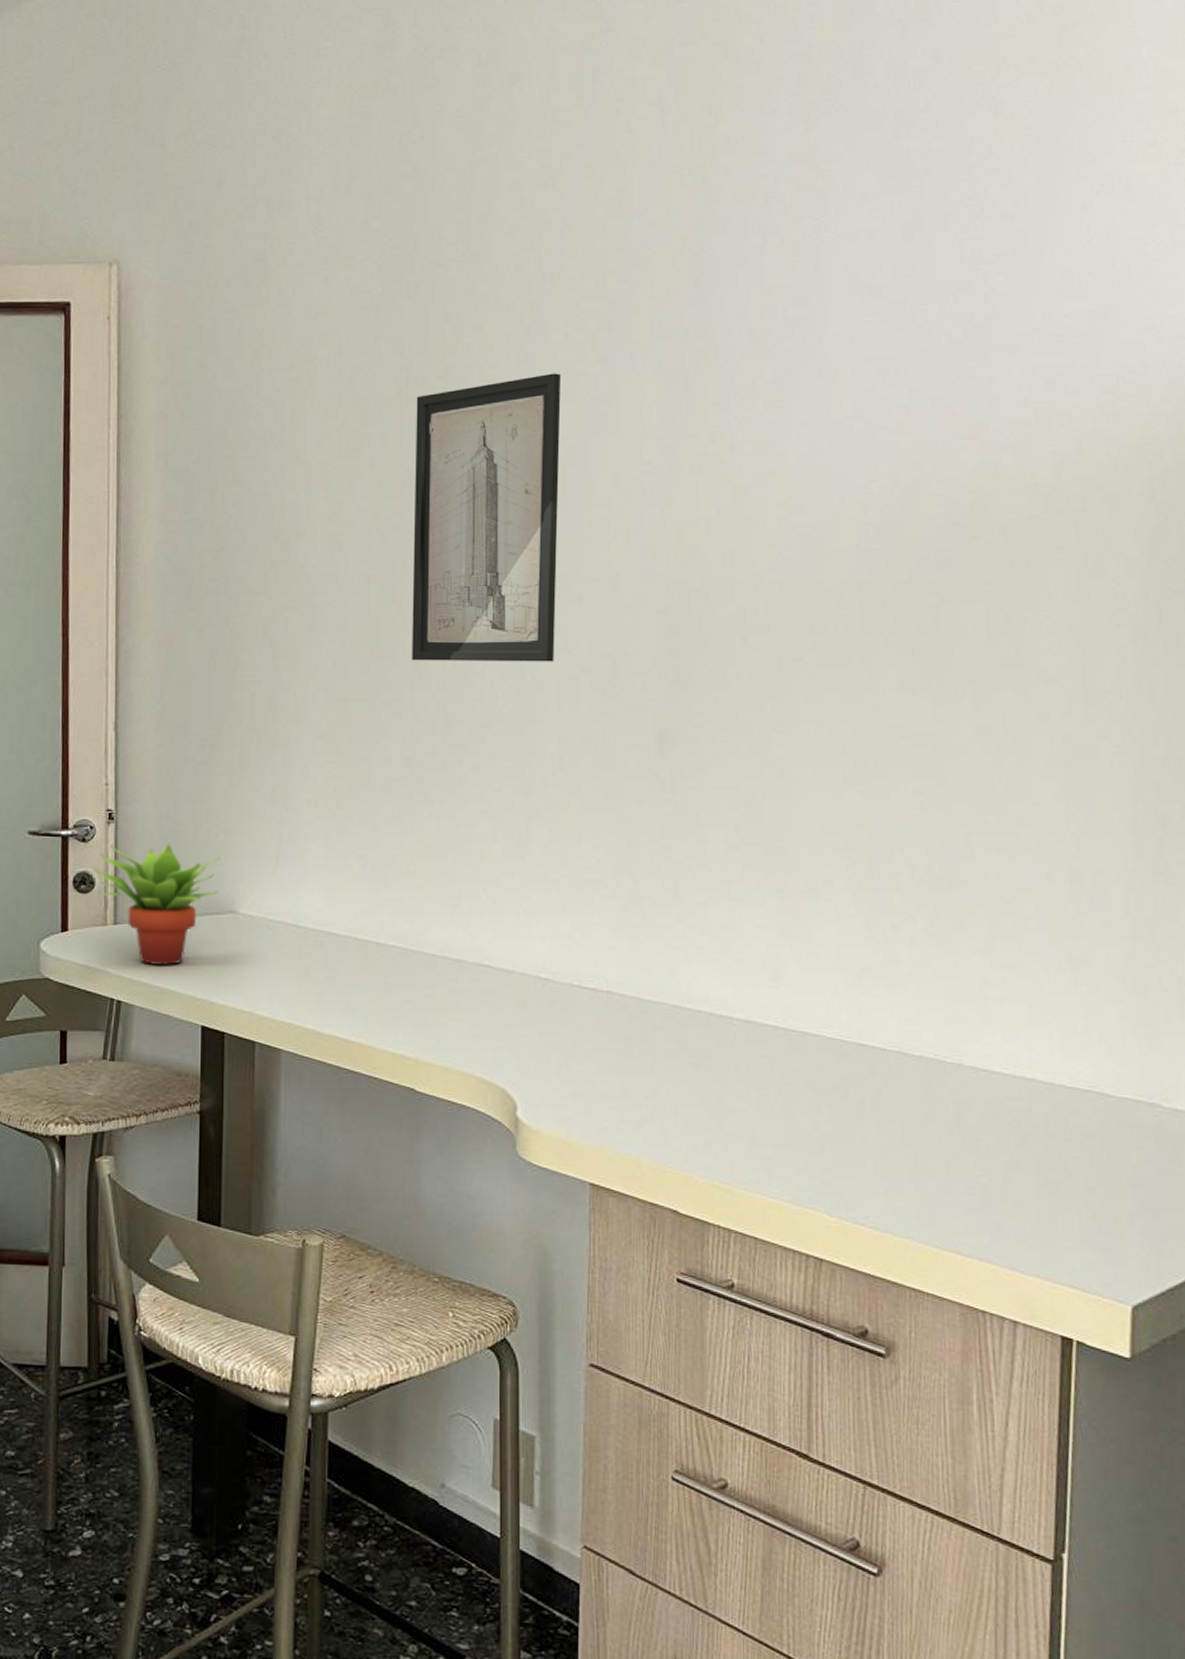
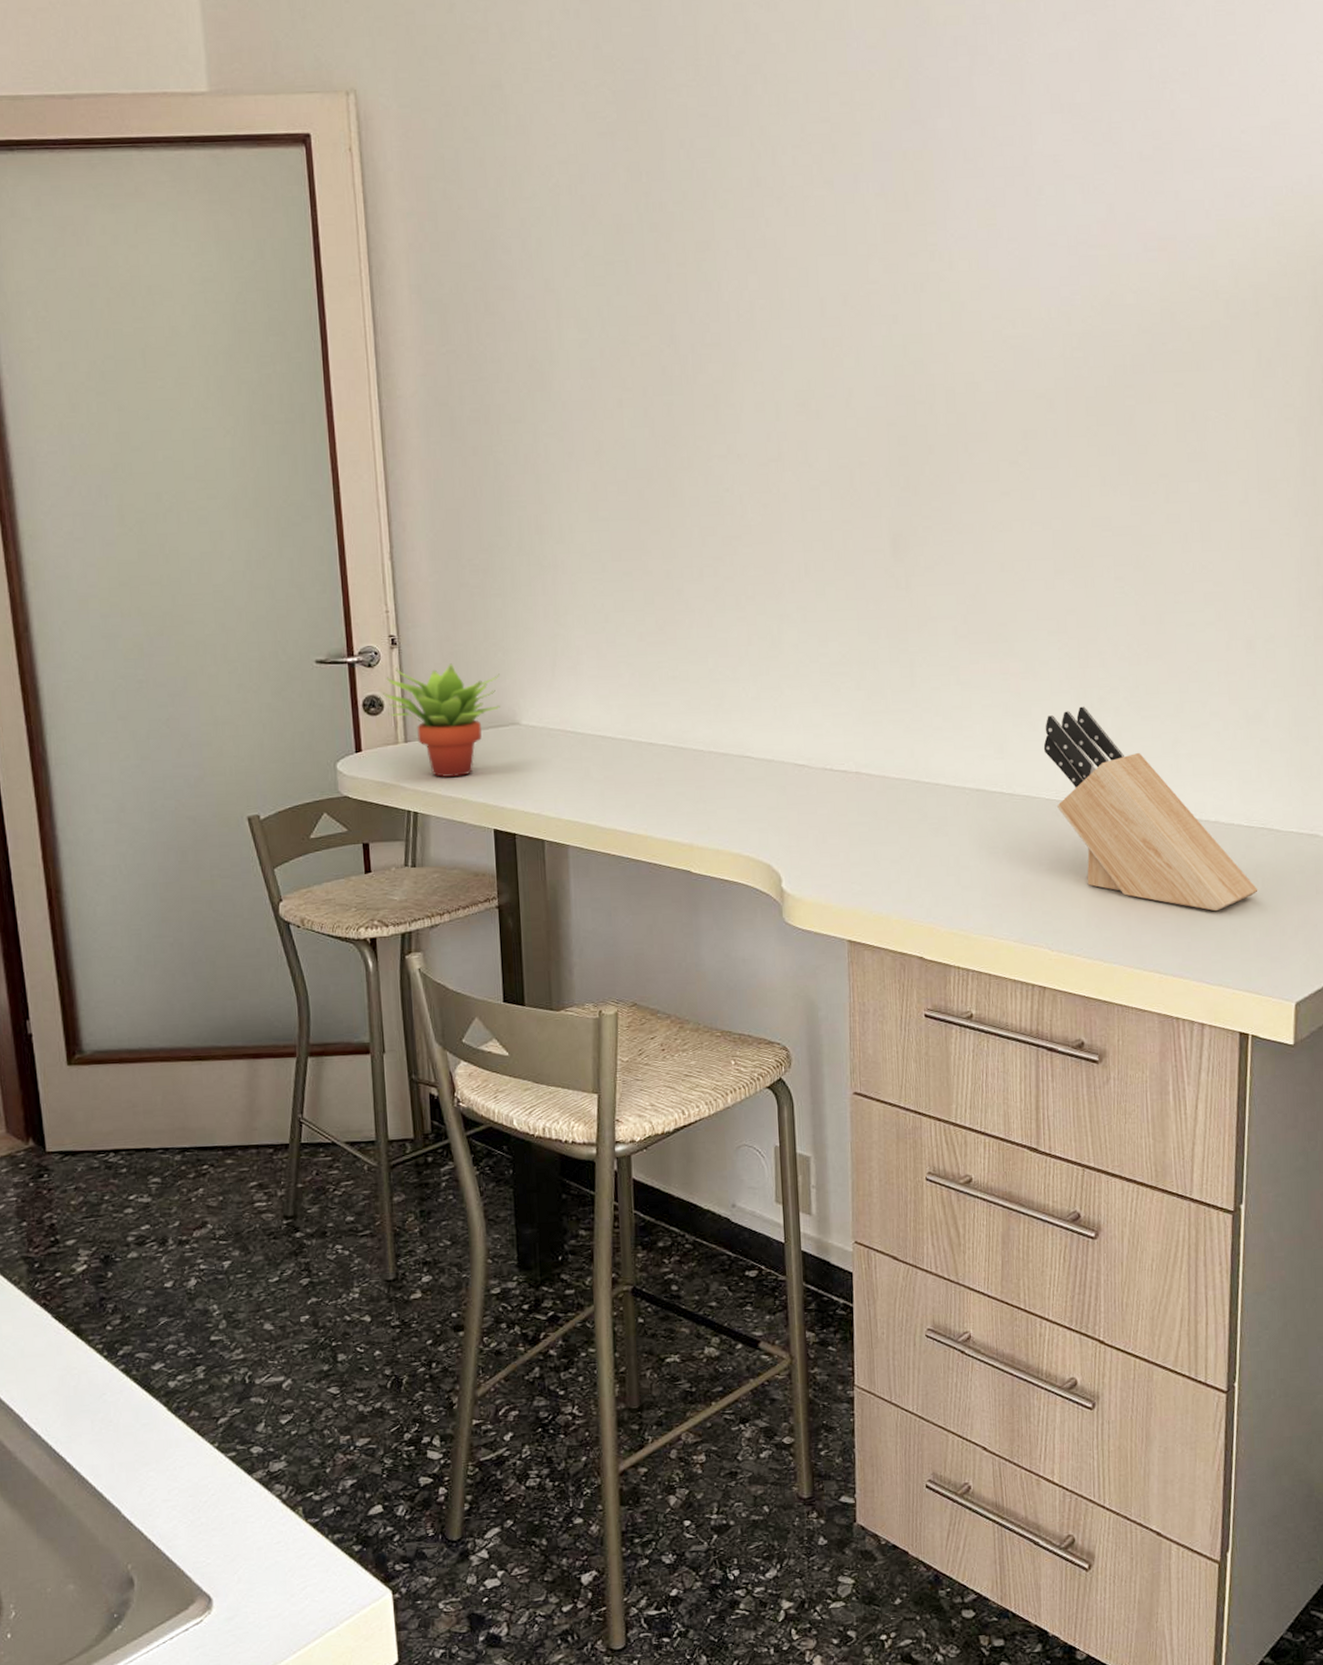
wall art: present [411,373,562,662] -> none [656,196,797,480]
knife block: none [826,934,1085,1187] -> present [1043,706,1258,912]

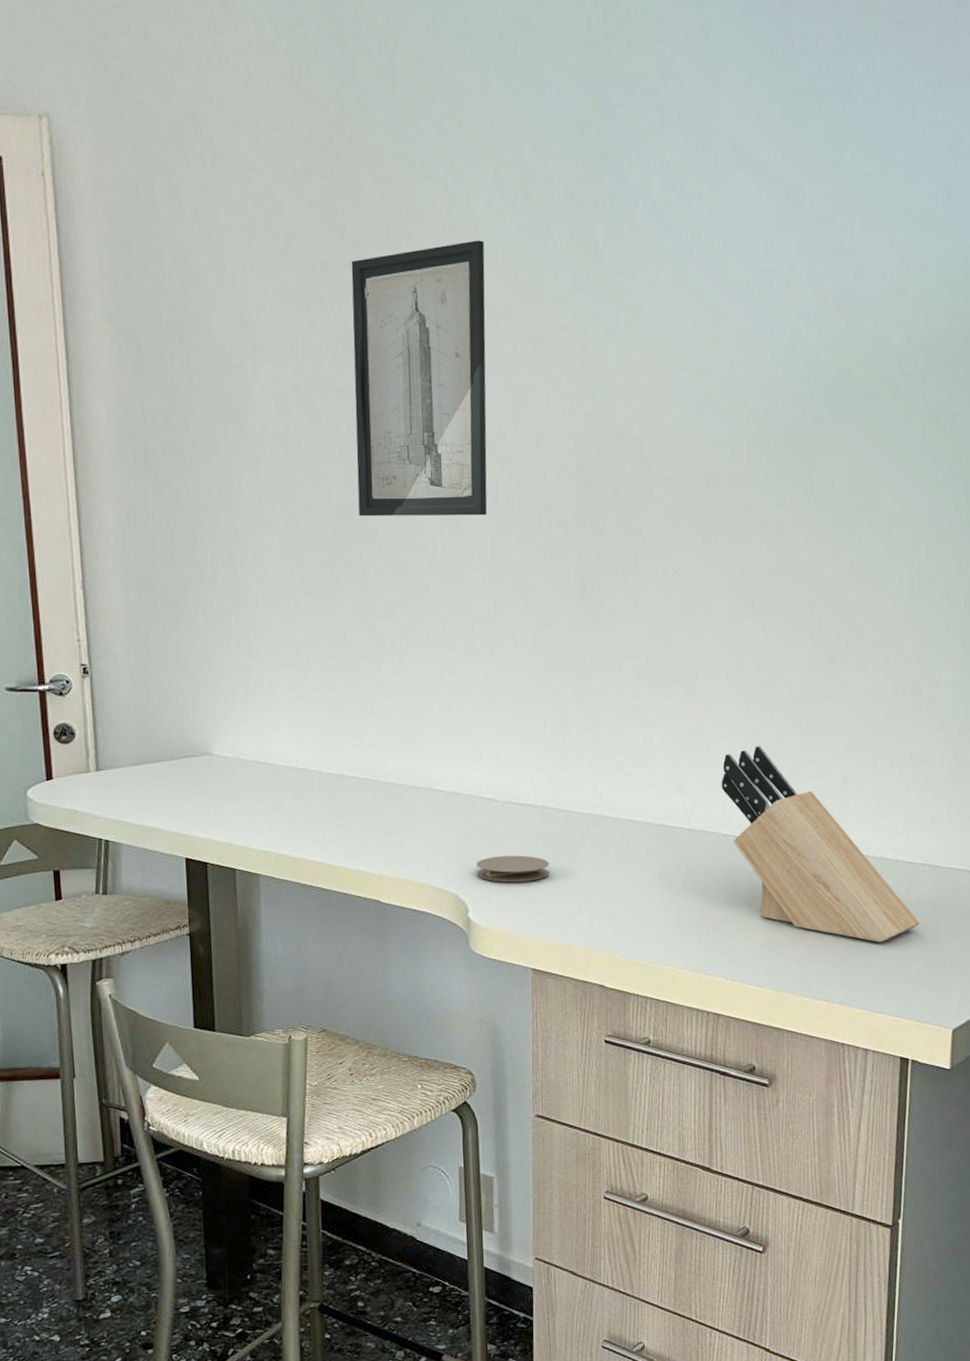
succulent plant: present [383,663,500,778] -> none [74,693,192,807]
wall art: none [656,196,797,480] -> present [351,240,488,517]
coaster: none [789,823,865,851] -> present [476,855,550,883]

